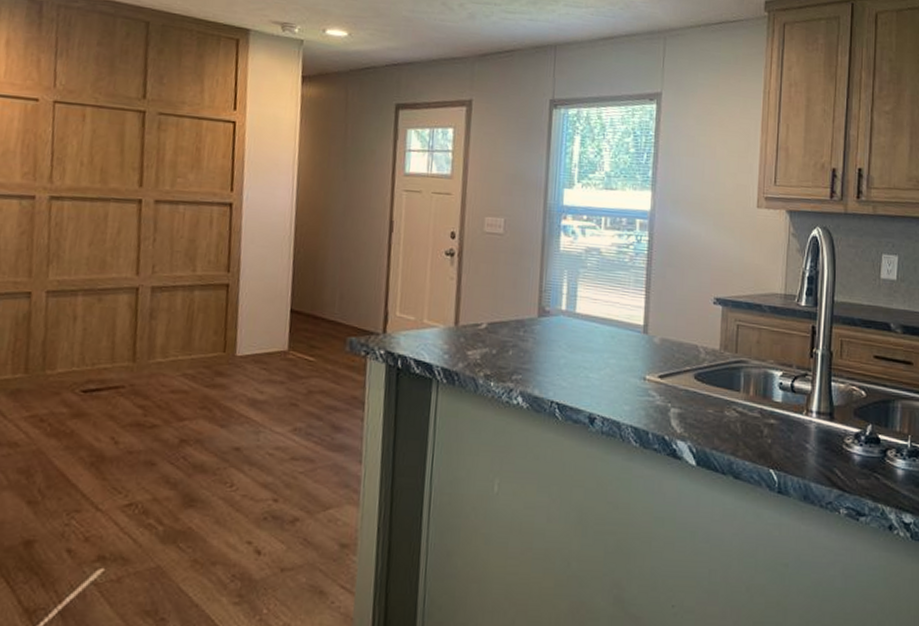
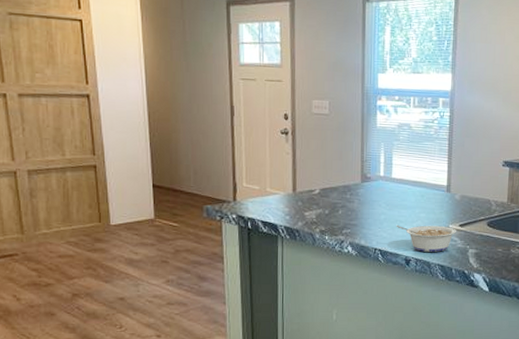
legume: none [579,372,655,410] -> present [396,224,456,252]

